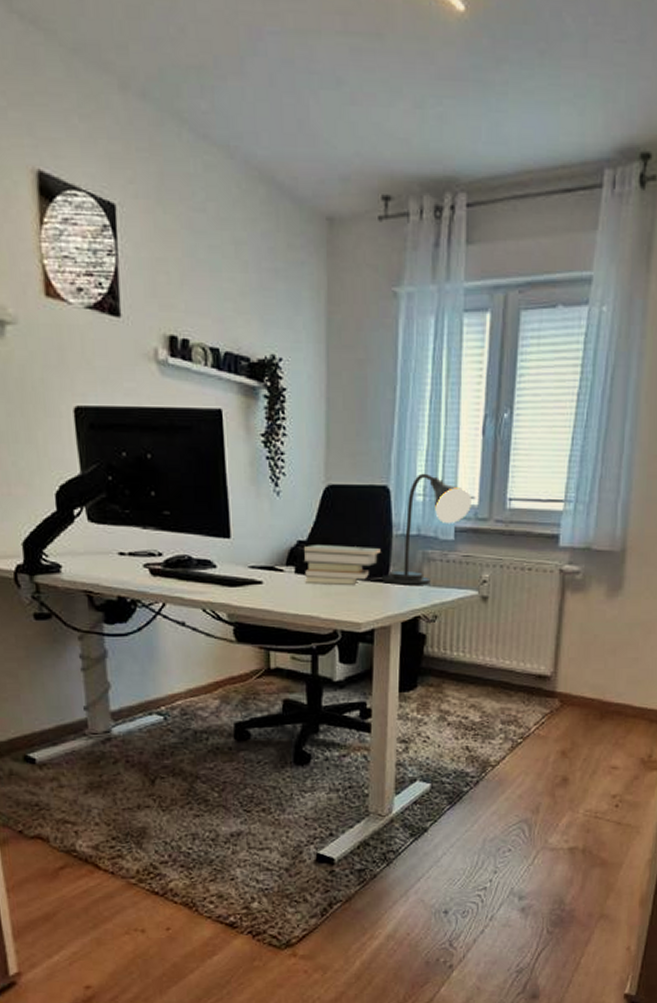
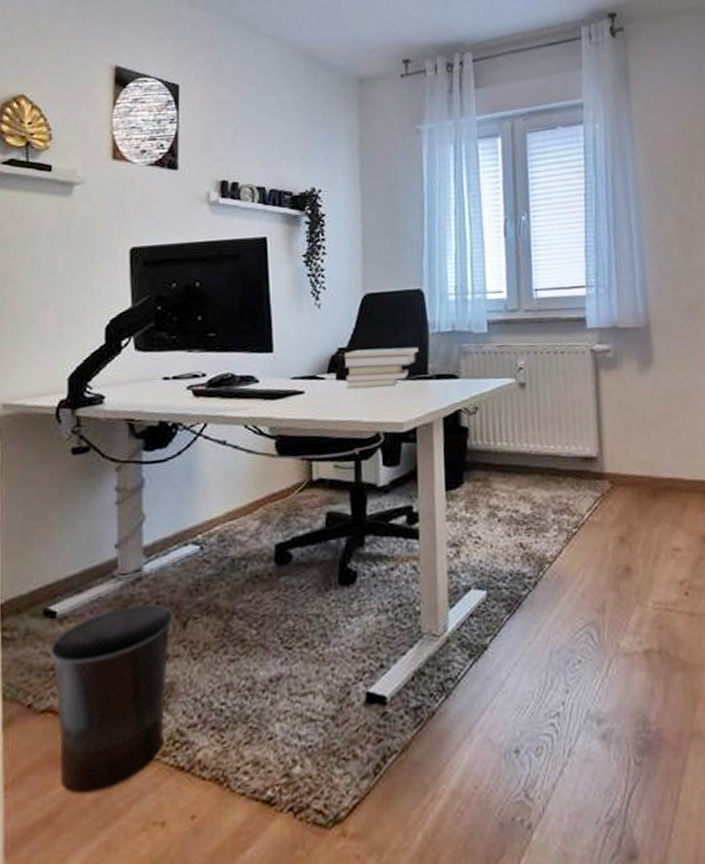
waste bin: none [32,762,142,902] -> present [49,604,173,794]
desk lamp: present [381,473,471,585] -> none [420,274,501,381]

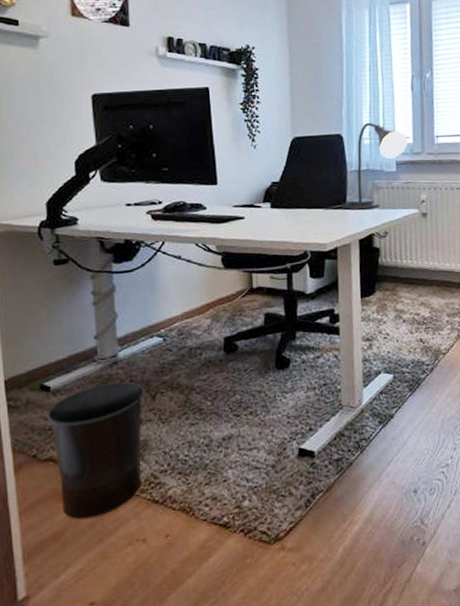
books: present [343,347,419,390] -> none [276,182,339,216]
desk lamp: none [420,274,501,381] -> present [340,122,408,210]

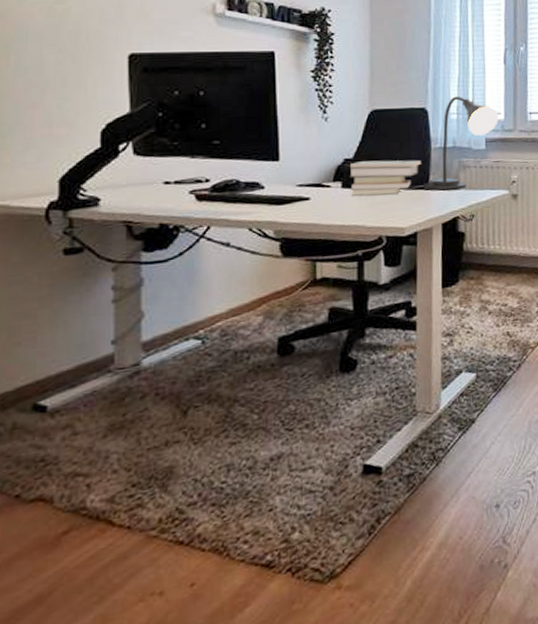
waste bin: present [47,381,144,519] -> none [39,395,173,574]
books: none [276,182,339,216] -> present [349,160,421,197]

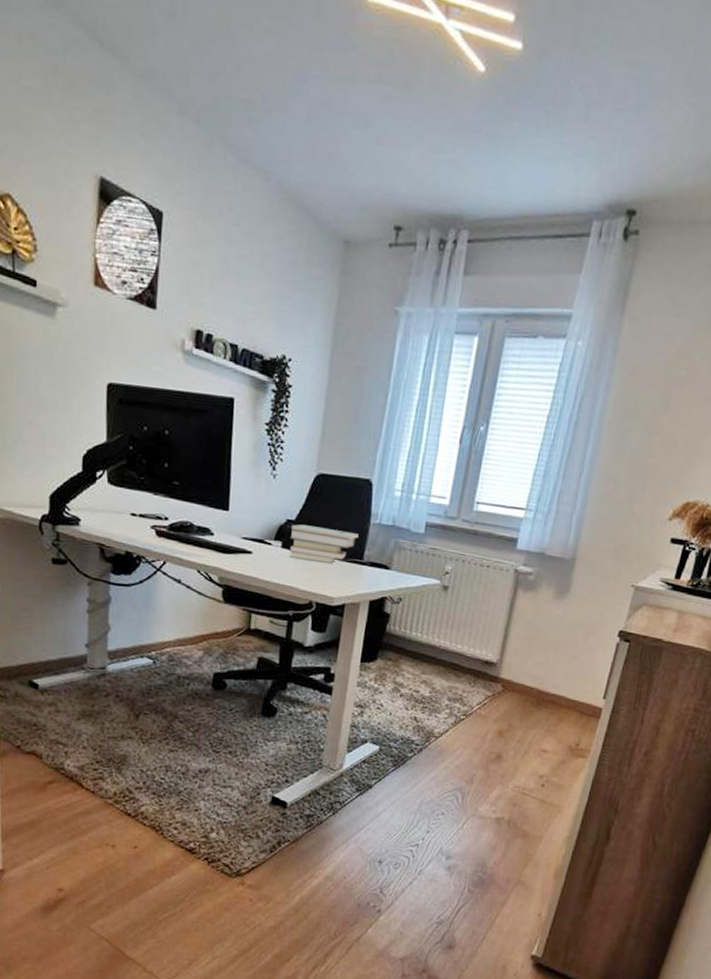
desk lamp: present [422,96,499,191] -> none [356,471,444,571]

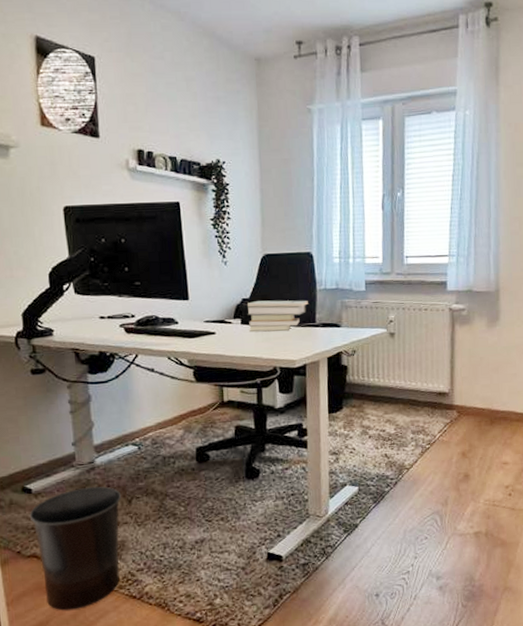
waste bin: none [33,693,129,815] -> present [29,486,121,611]

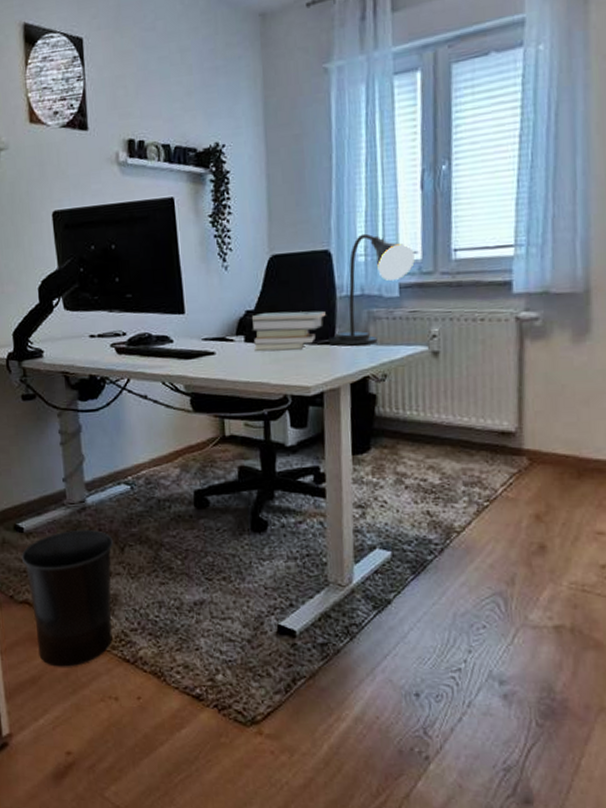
desk lamp: none [309,241,377,328] -> present [327,233,415,346]

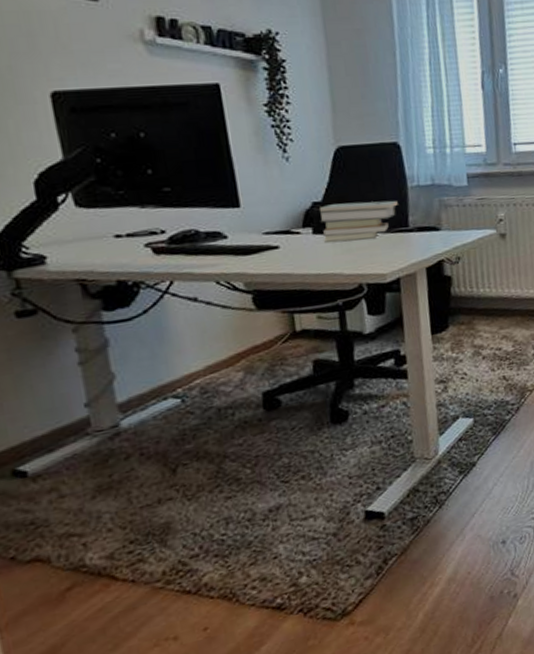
waste bin: present [21,530,113,667] -> none [25,455,167,626]
desk lamp: present [327,233,415,346] -> none [401,127,480,234]

